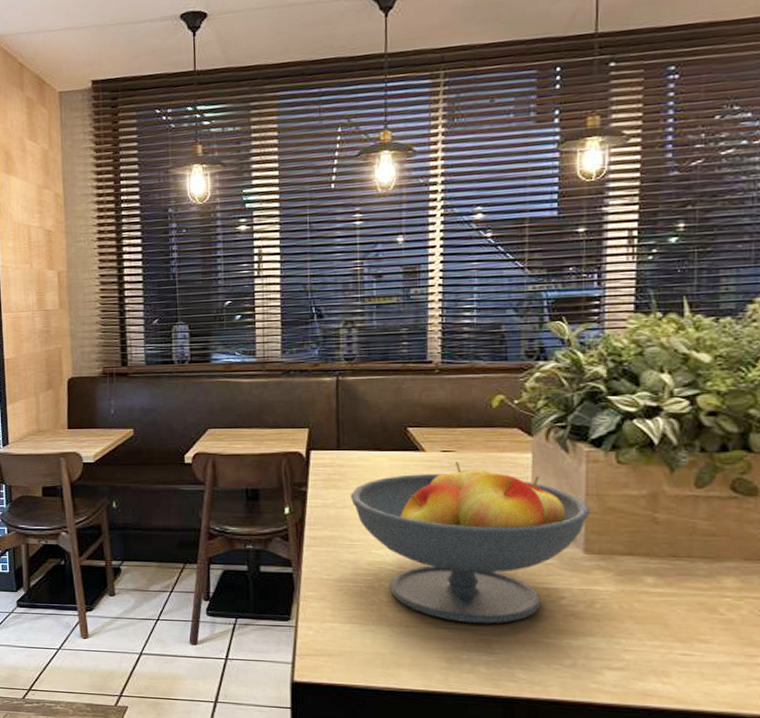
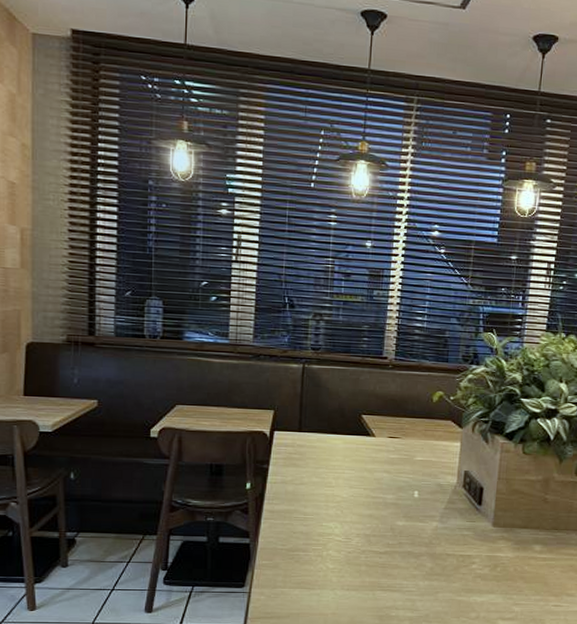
fruit bowl: present [351,462,591,624] -> none [308,447,501,586]

